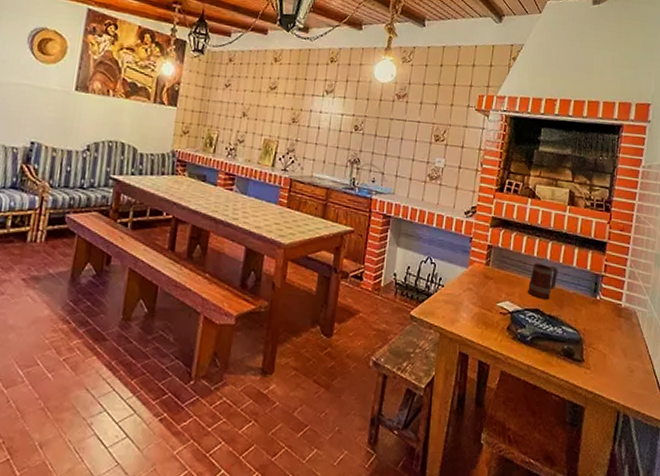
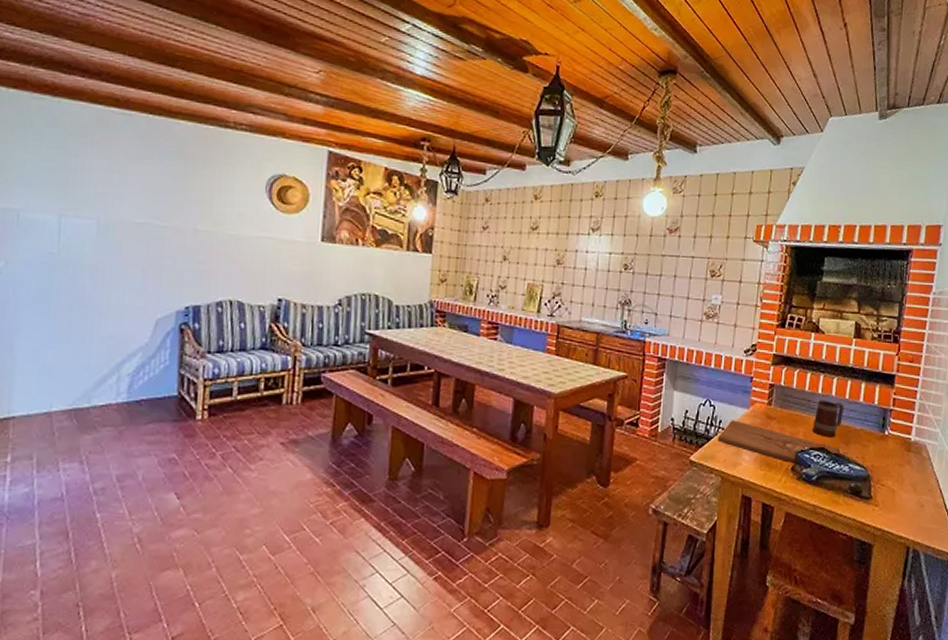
cutting board: none [437,278,553,327] -> present [717,420,839,467]

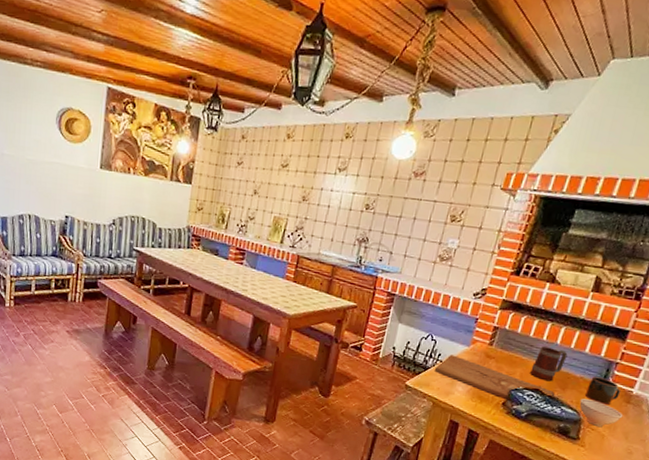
bowl: none [865,452,908,482] -> present [579,398,623,428]
mug: none [869,427,901,457] -> present [585,377,621,406]

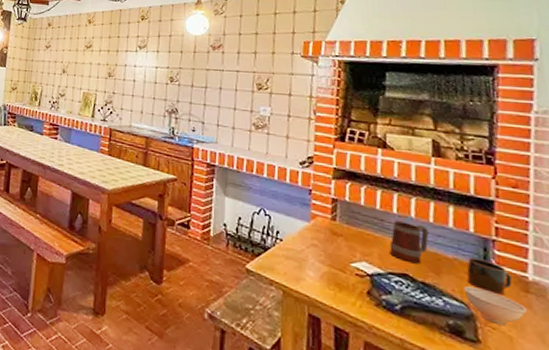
cutting board: present [434,355,554,404] -> none [275,232,428,293]

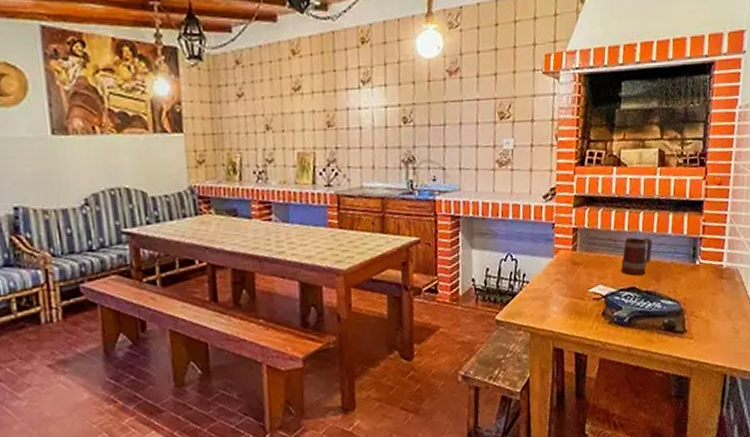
bowl: present [463,286,528,326] -> none [677,284,721,313]
mug: present [466,258,513,296] -> none [680,257,712,287]

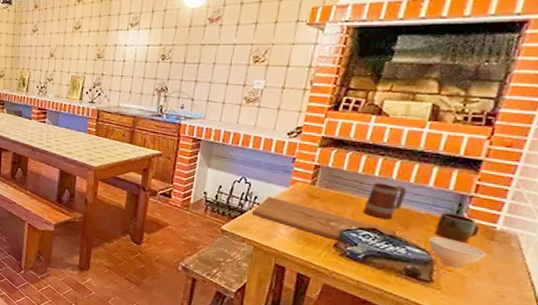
cutting board: none [522,271,650,310] -> present [251,197,396,245]
bowl: none [677,284,721,313] -> present [428,237,487,269]
mug: none [680,257,712,287] -> present [435,213,481,244]

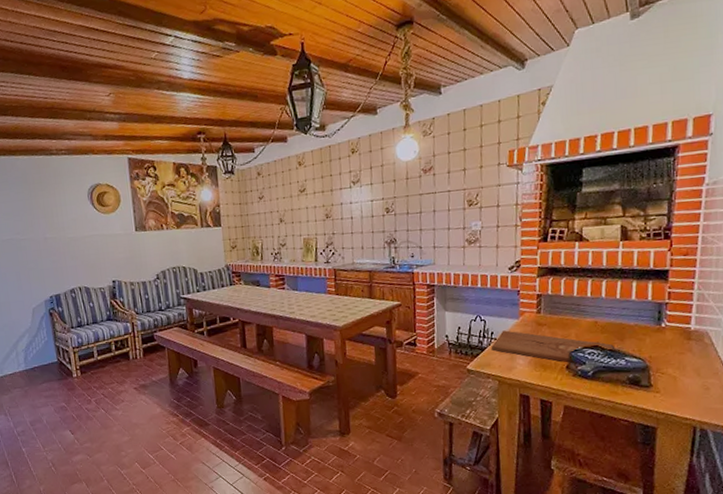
beer mug: present [363,183,407,220] -> none [584,302,616,336]
bowl: present [428,237,487,269] -> none [641,344,689,370]
mug: present [435,213,481,244] -> none [644,320,679,347]

